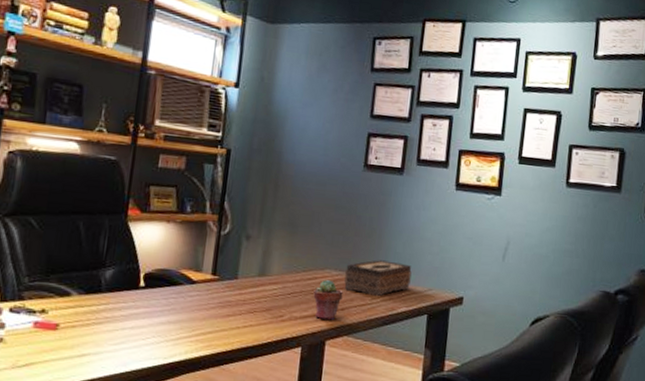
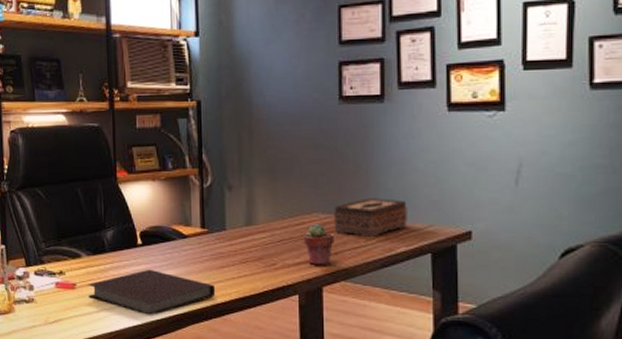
notebook: none [72,313,218,362] -> present [88,269,216,315]

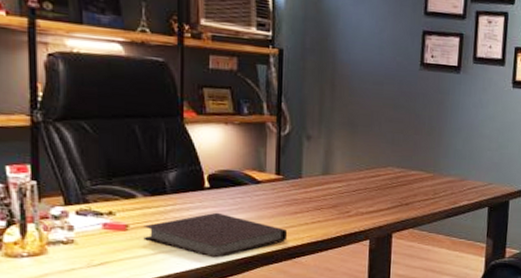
potted succulent: present [303,223,334,266] -> none [377,176,407,215]
tissue box: present [334,198,407,238] -> none [407,157,472,192]

